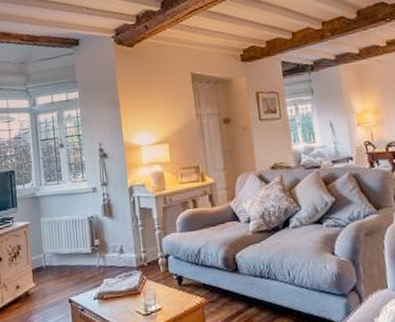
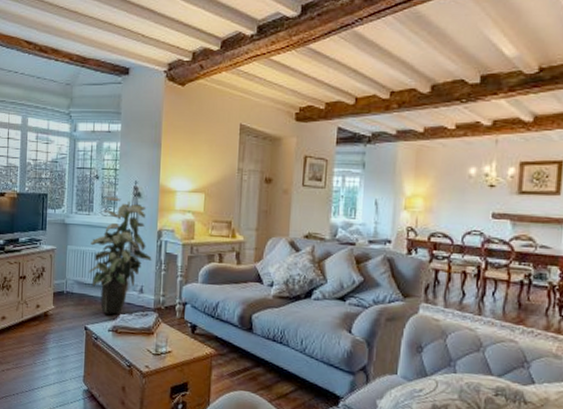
indoor plant: none [64,162,127,282] -> present [88,197,152,315]

